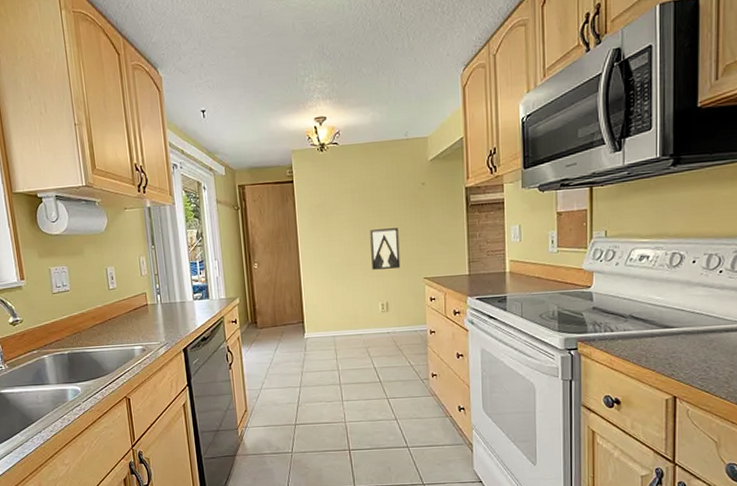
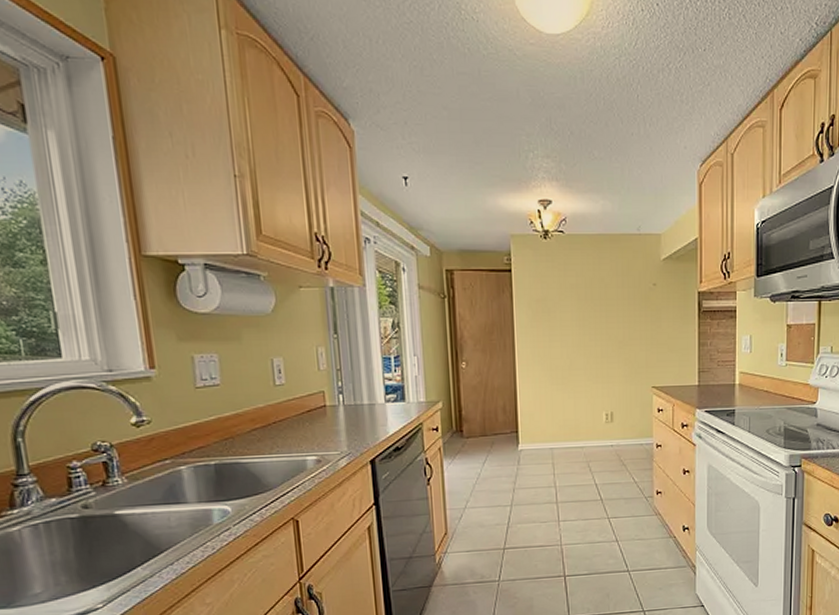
wall art: present [370,228,401,270] -> none [596,331,628,376]

